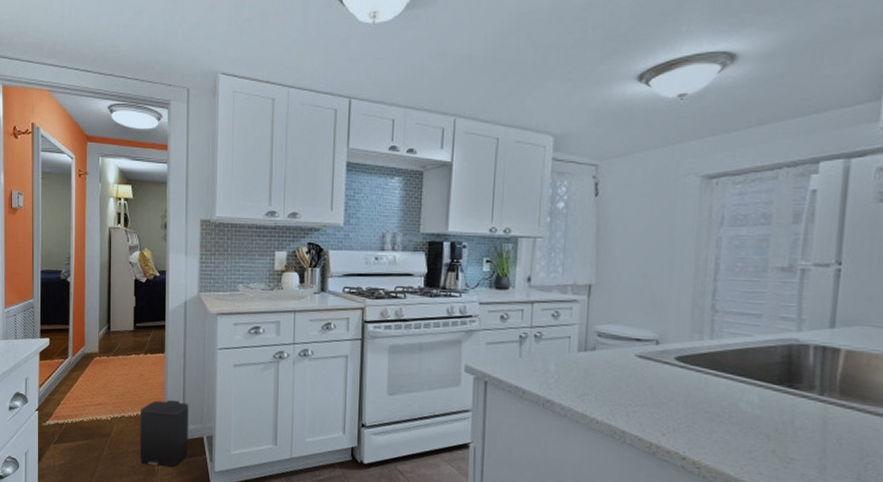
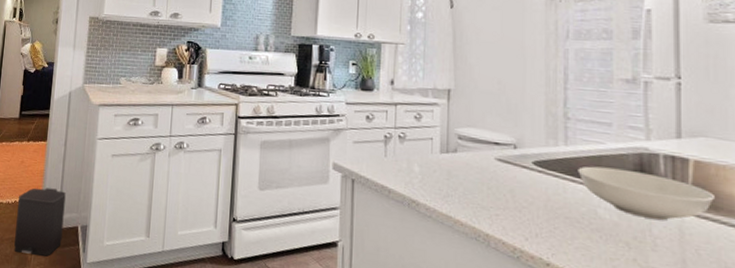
bowl: none [722,359,863,412] -> present [578,166,714,221]

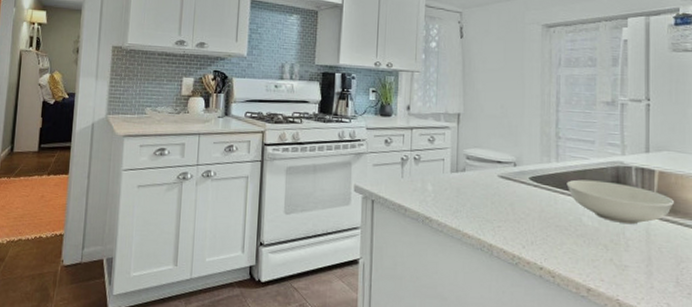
pedal bin: present [14,188,66,256] -> none [35,222,90,291]

